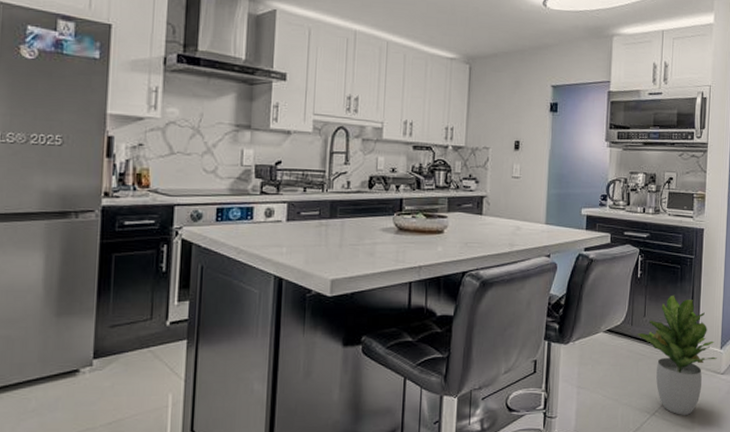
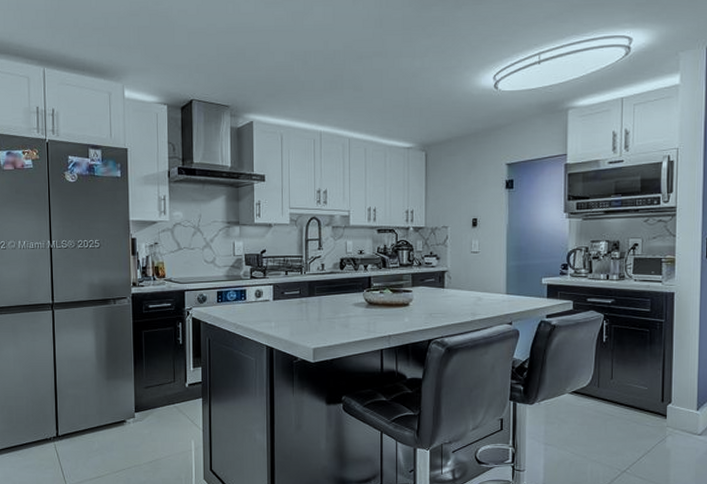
potted plant: present [636,295,717,415] -> none [604,358,693,473]

